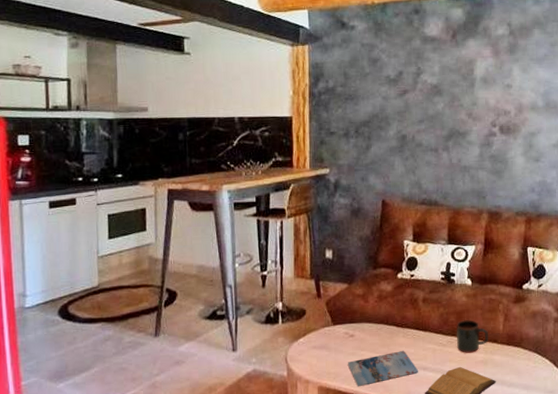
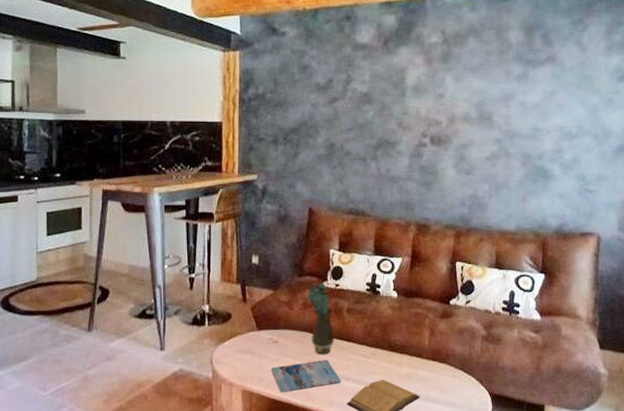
vase: none [381,271,411,346] -> present [306,280,335,354]
mug: present [456,319,489,353] -> none [380,332,414,366]

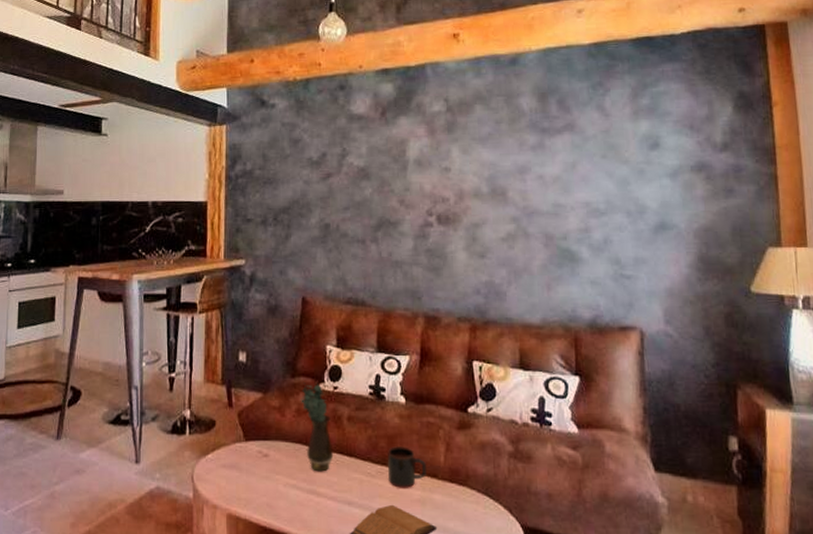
magazine: present [270,360,342,393] -> none [260,479,343,519]
mug: none [380,332,414,366] -> present [387,445,427,488]

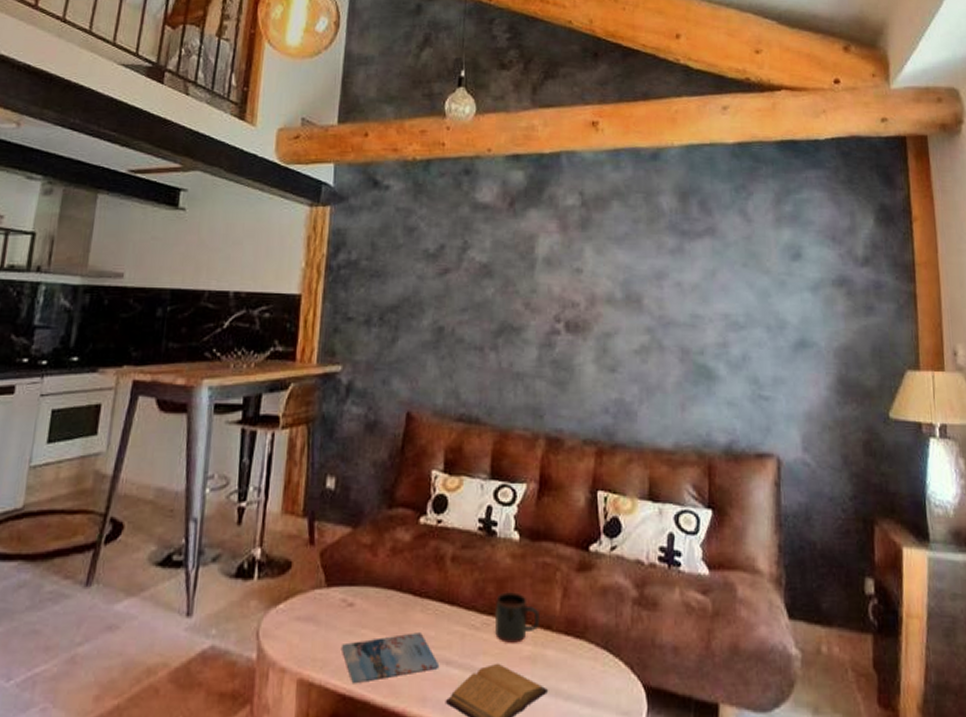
magazine: none [260,479,343,519] -> present [341,633,440,684]
vase: present [300,381,334,472] -> none [396,513,433,624]

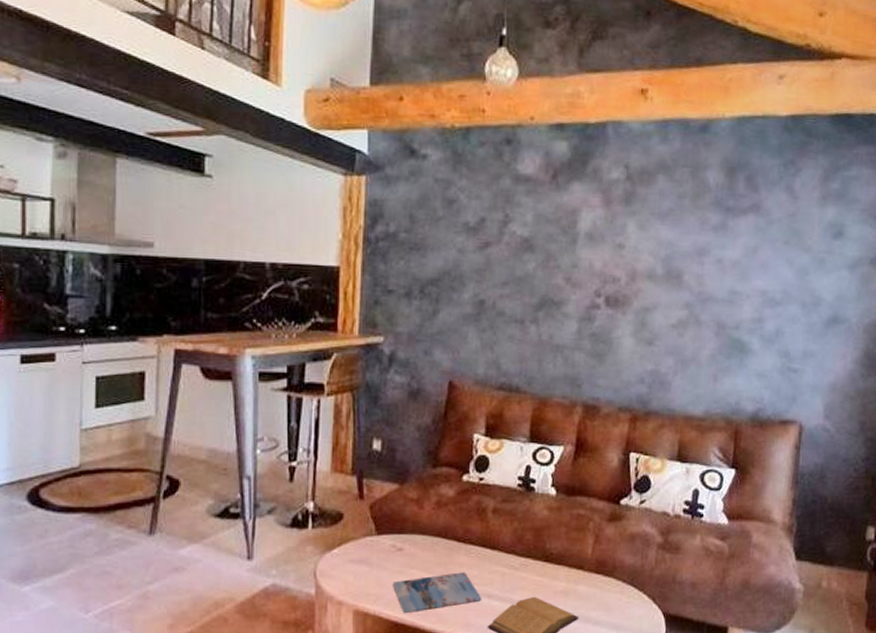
mug: present [494,591,541,643] -> none [531,538,574,580]

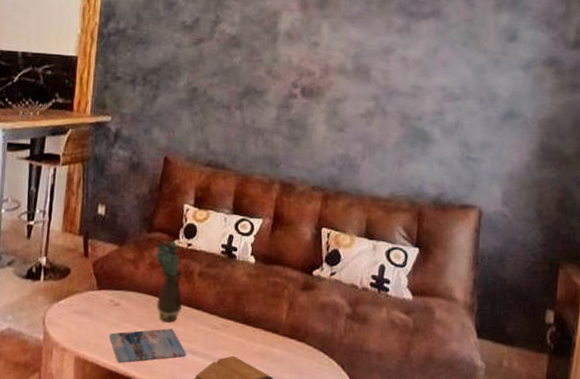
vase: none [441,472,476,565] -> present [154,238,183,323]

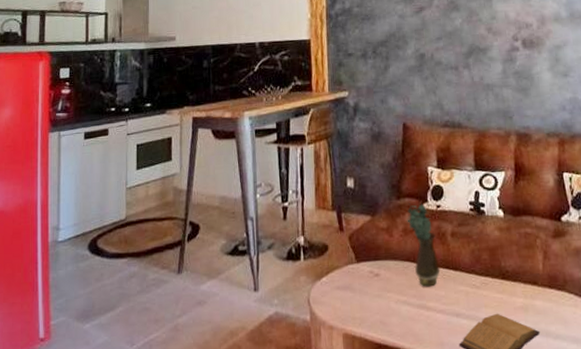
magazine: present [109,328,187,363] -> none [373,293,452,335]

